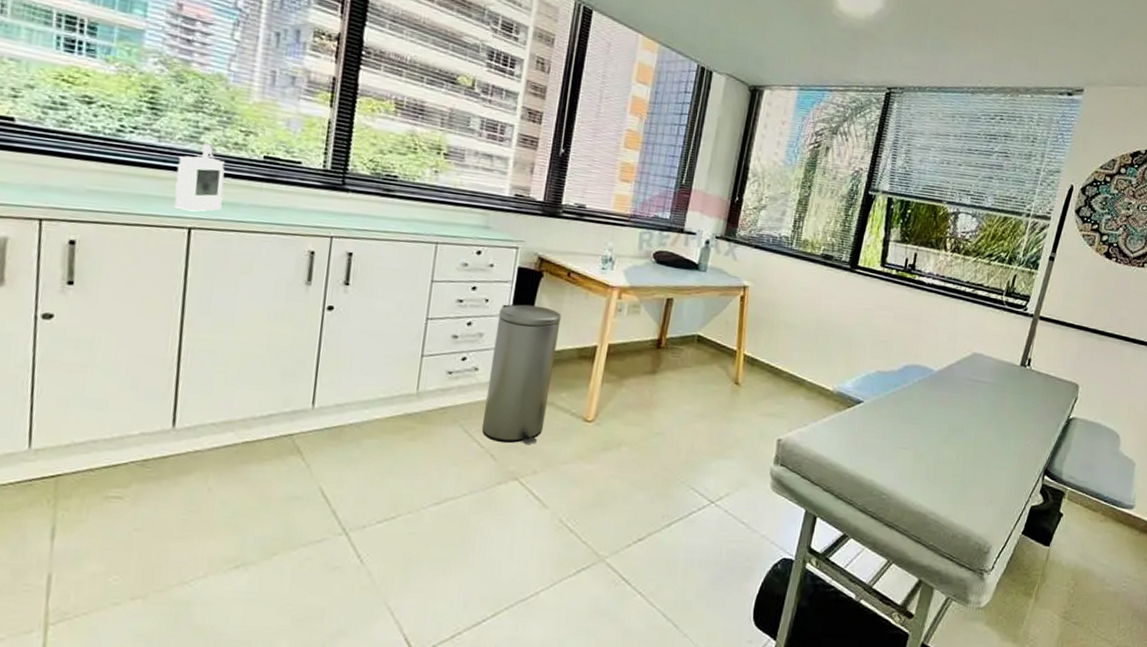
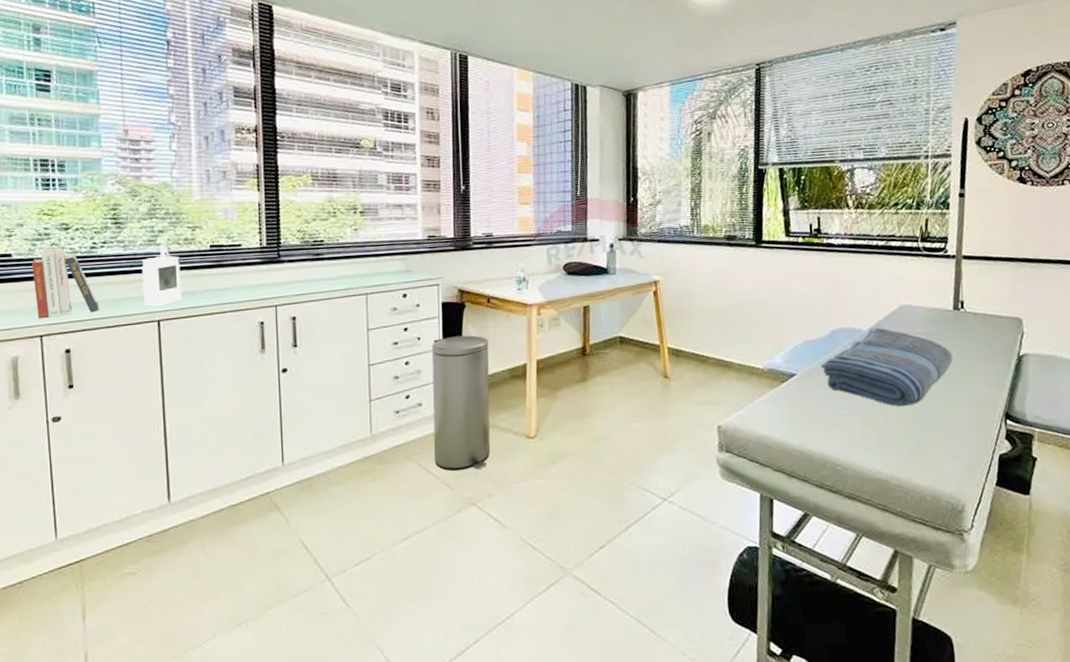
books: none [38,118,120,205] -> present [32,246,100,319]
towel: none [887,369,1010,449] -> present [820,327,953,407]

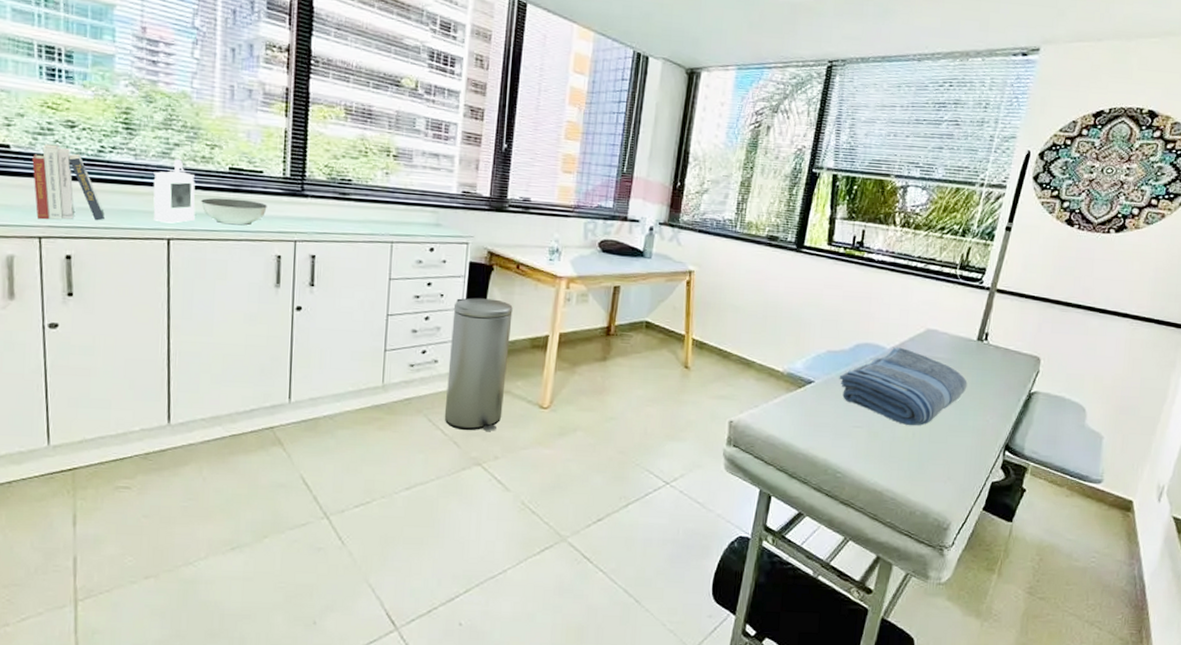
bowl: none [185,273,248,299] -> present [200,198,267,226]

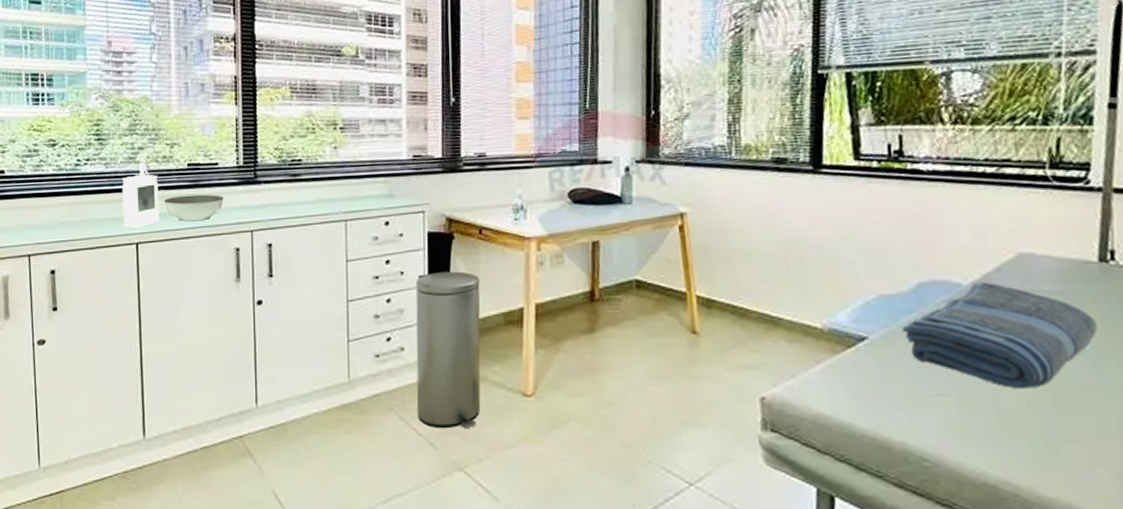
books: present [32,143,106,221] -> none [22,163,83,238]

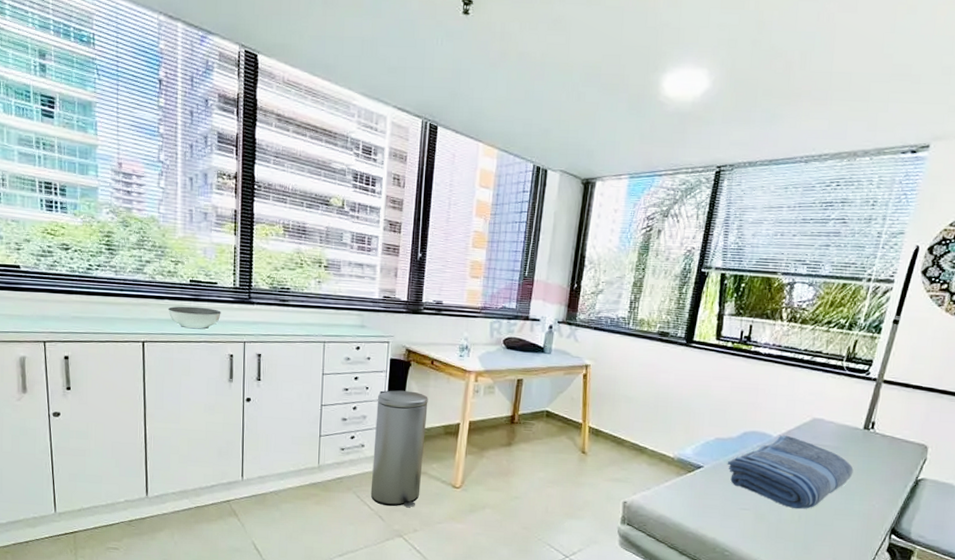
tissue box: present [122,162,159,227] -> none [130,274,164,328]

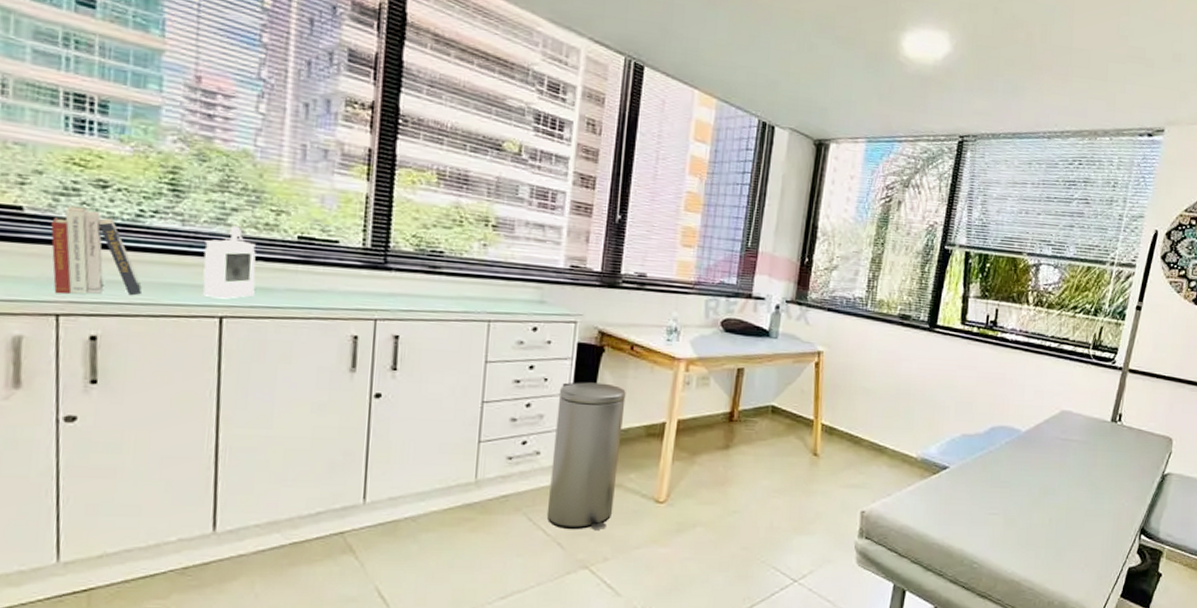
books: none [37,263,94,327] -> present [51,205,143,296]
tissue box: none [130,274,164,328] -> present [203,226,256,299]
bowl: present [167,306,221,329] -> none [261,270,343,302]
towel: present [727,435,854,510] -> none [974,429,1103,512]

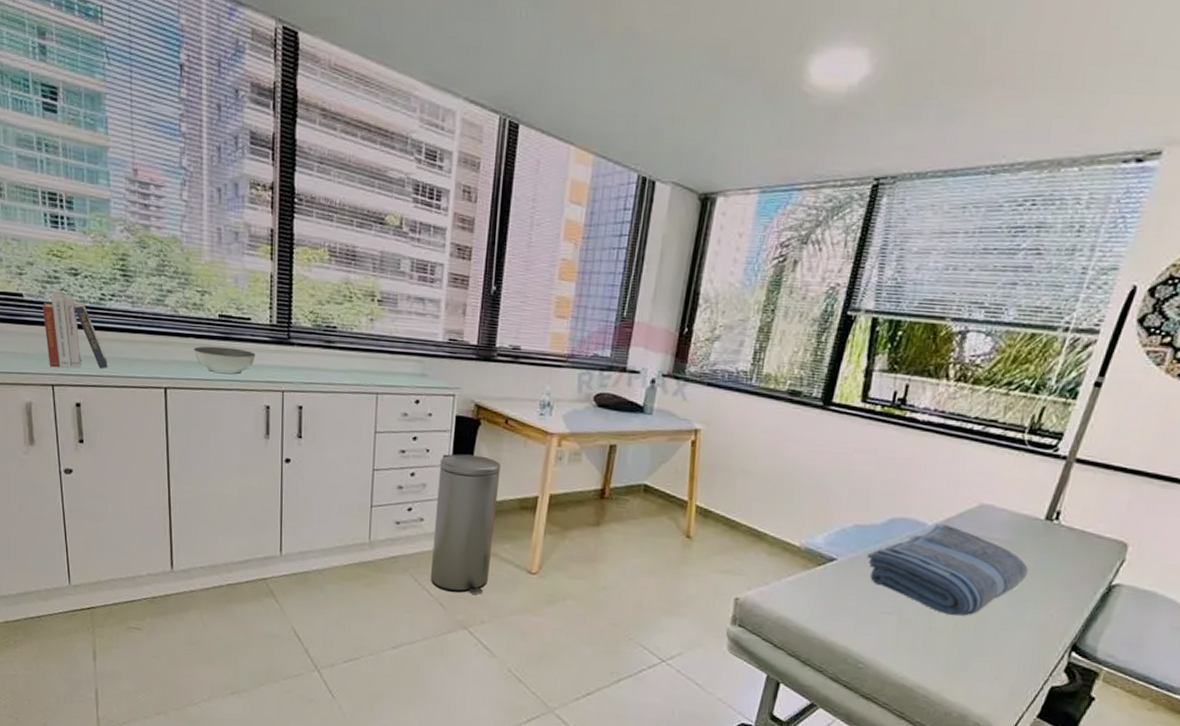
tissue box: present [203,226,256,299] -> none [149,306,189,372]
bowl: none [261,270,343,302] -> present [193,346,256,375]
towel: none [974,429,1103,512] -> present [867,523,1029,616]

